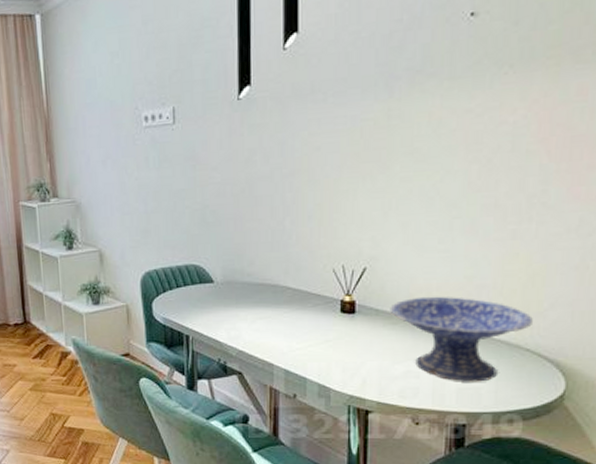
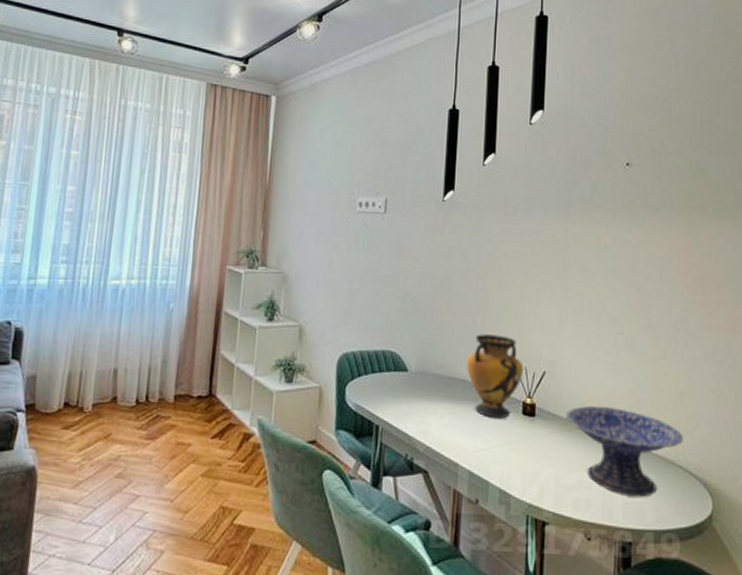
vase: none [275,236,341,319] -> present [466,334,524,419]

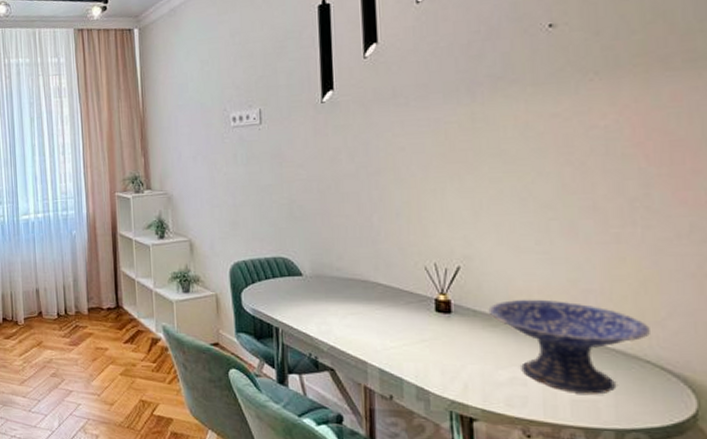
vase: present [466,334,524,419] -> none [365,233,433,317]

